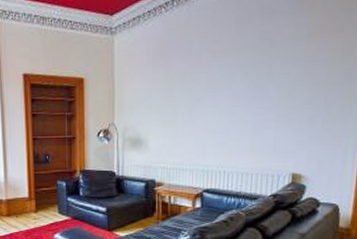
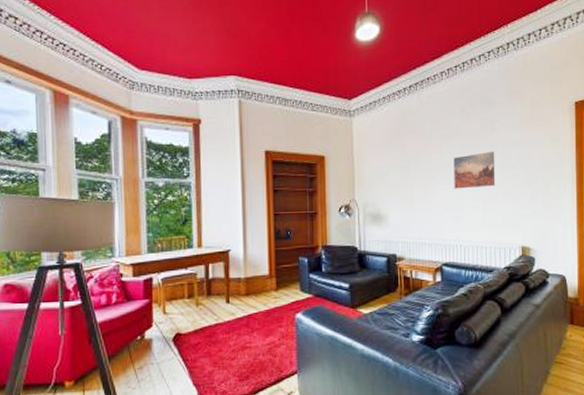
wall art: none [222,69,272,112] -> present [453,151,496,189]

